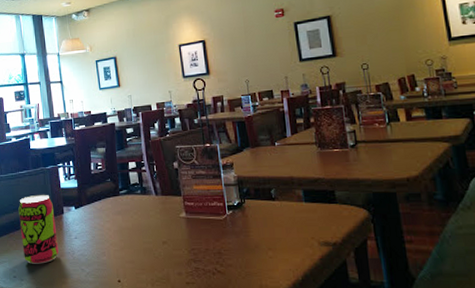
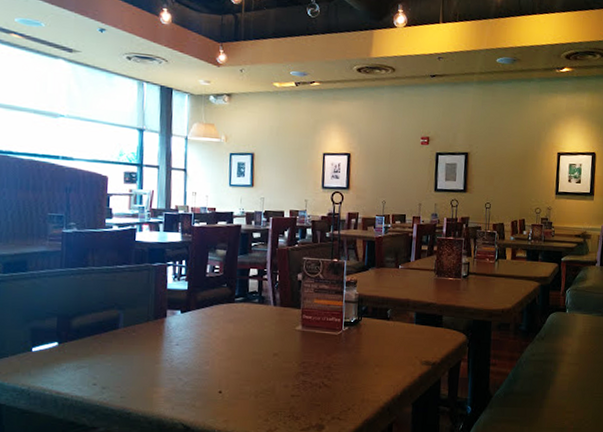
beverage can: present [18,194,59,264] -> none [109,293,155,371]

